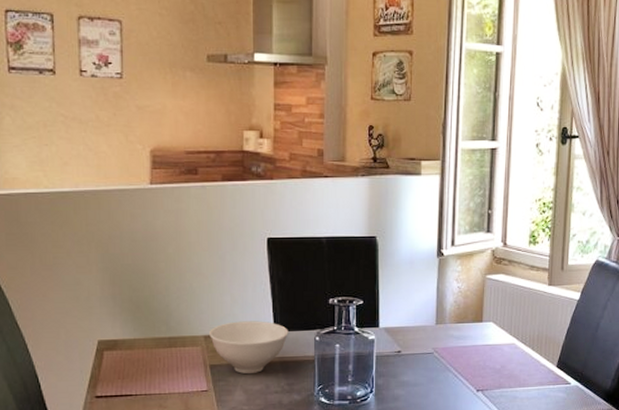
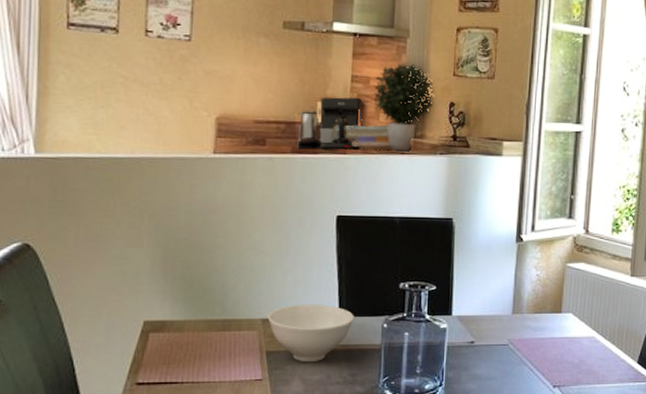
kettle: none [225,140,250,177] -> present [296,111,323,150]
coffee maker: none [246,125,287,177] -> present [320,97,362,151]
books: none [271,151,316,176] -> present [345,125,392,152]
potted plant: none [295,90,353,175] -> present [373,63,433,152]

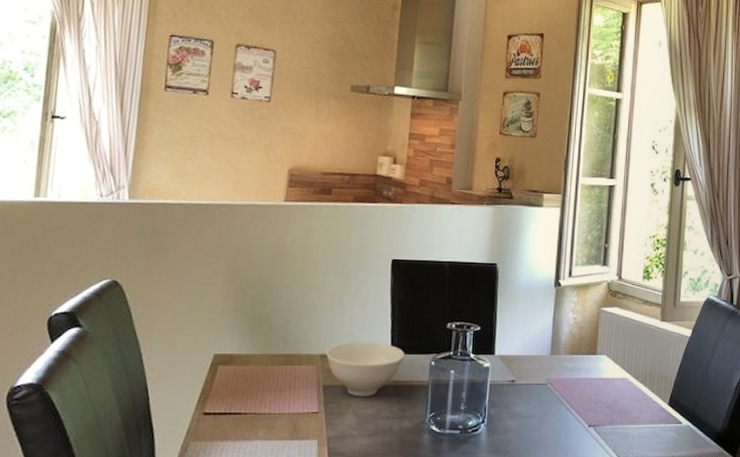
kettle: present [296,111,323,150] -> none [358,164,382,200]
coffee maker: present [320,97,362,151] -> none [379,152,418,201]
books: present [345,125,392,152] -> none [402,177,443,202]
potted plant: present [373,63,433,152] -> none [427,123,481,202]

